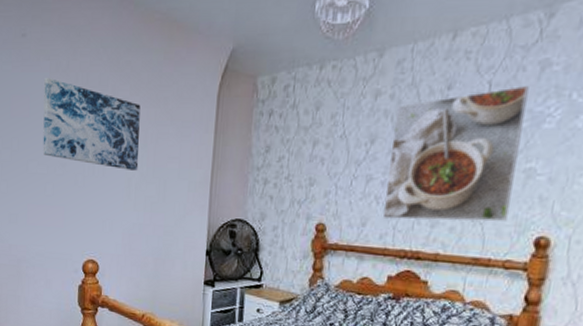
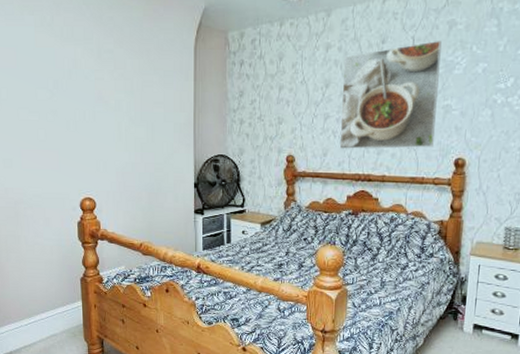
wall art: present [43,77,141,171] -> none [30,30,127,115]

